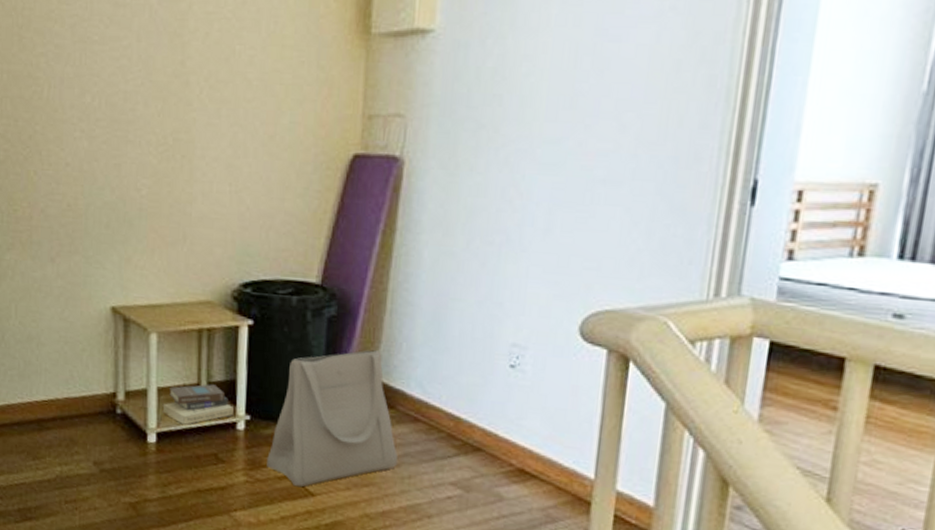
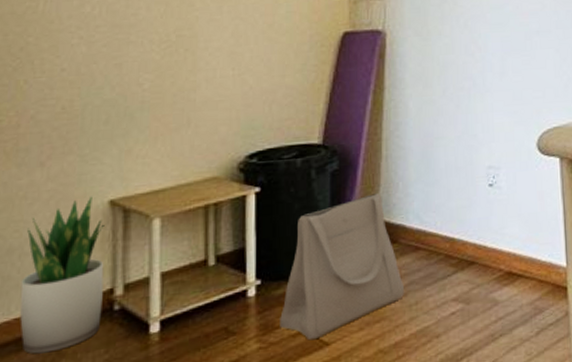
planter: none [39,299,108,439] -> present [20,196,104,354]
books: present [162,384,233,425] -> none [166,256,243,305]

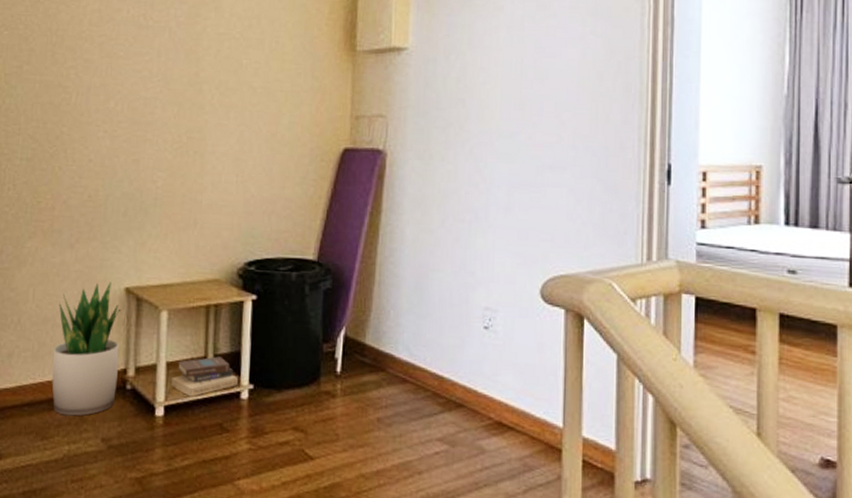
books: none [166,256,243,305] -> present [170,356,238,397]
tote bag: present [280,193,405,341] -> none [269,318,390,452]

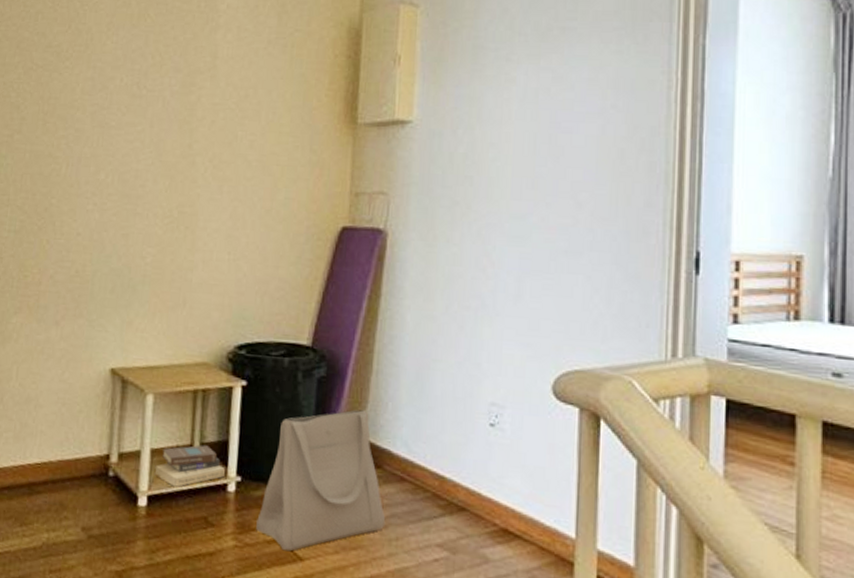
planter: present [52,281,120,417] -> none [32,361,104,503]
tote bag: none [269,318,390,452] -> present [256,410,386,552]

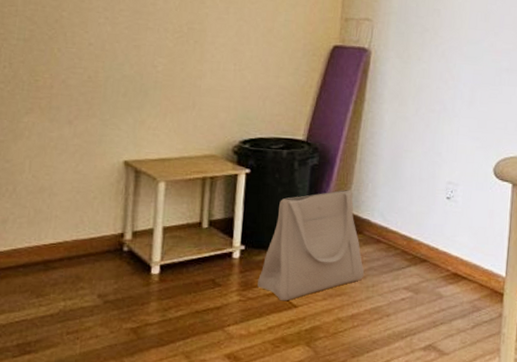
books: present [154,445,225,487] -> none [166,222,231,257]

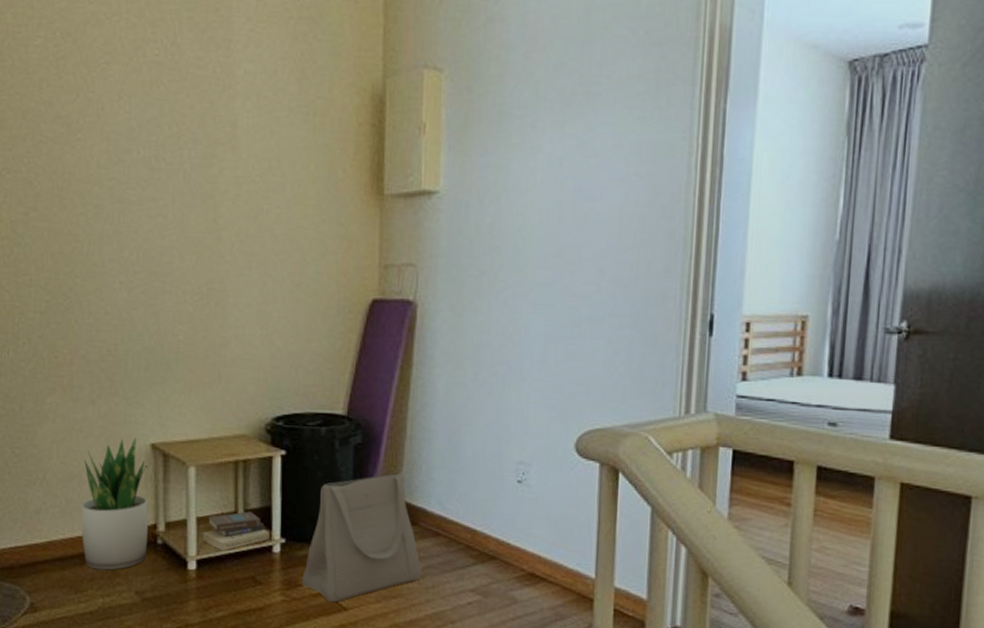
planter: none [48,155,118,276] -> present [81,437,148,571]
books: none [166,222,231,257] -> present [201,511,269,551]

